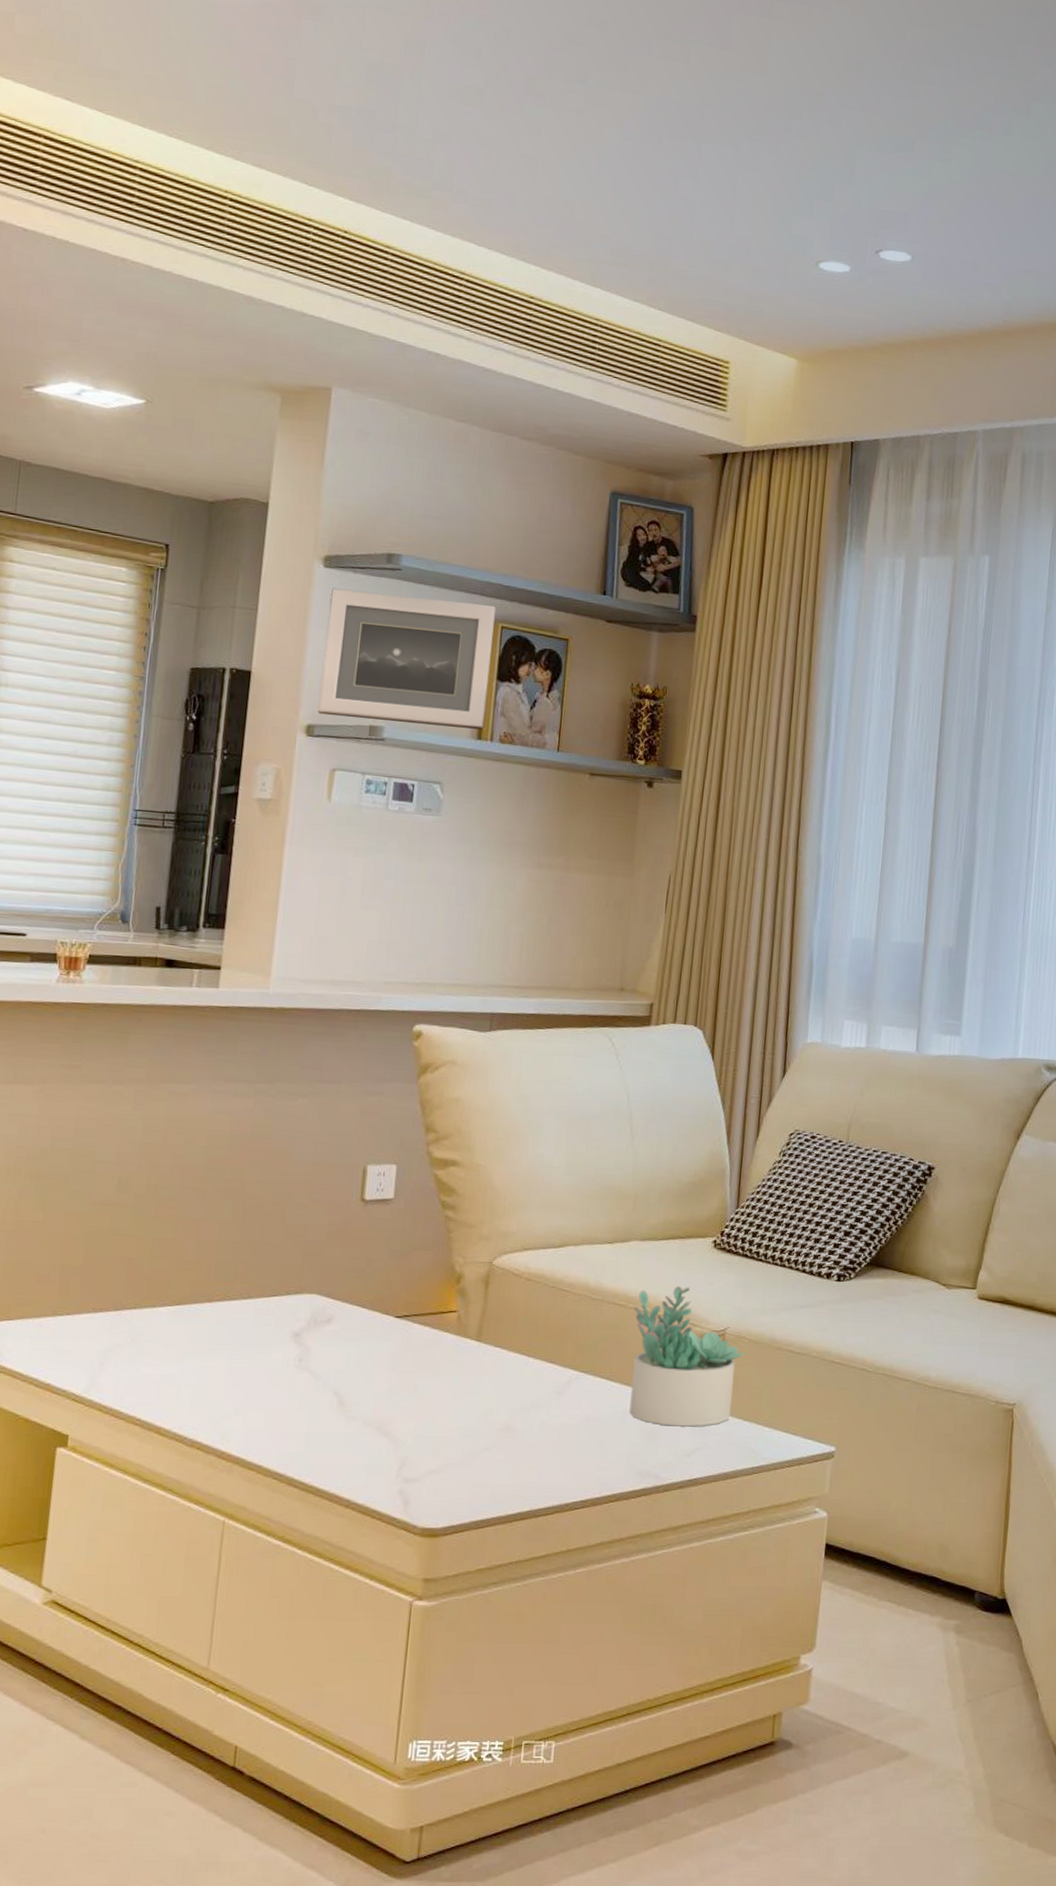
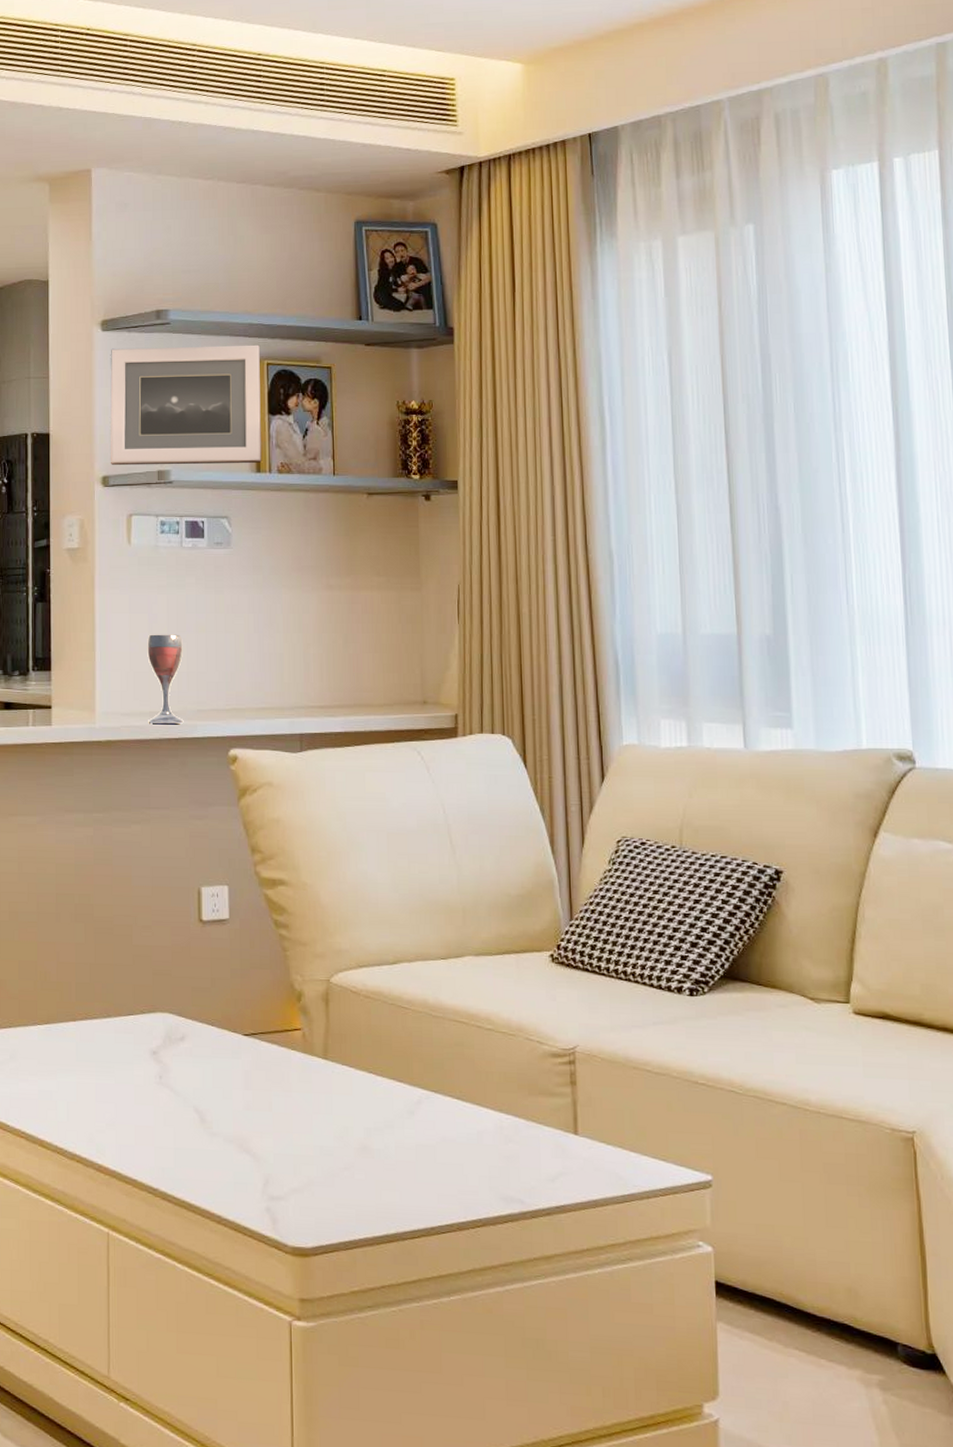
cup: none [330,898,377,996] -> present [147,634,183,725]
succulent plant: present [629,1286,746,1427] -> none [476,1002,600,1151]

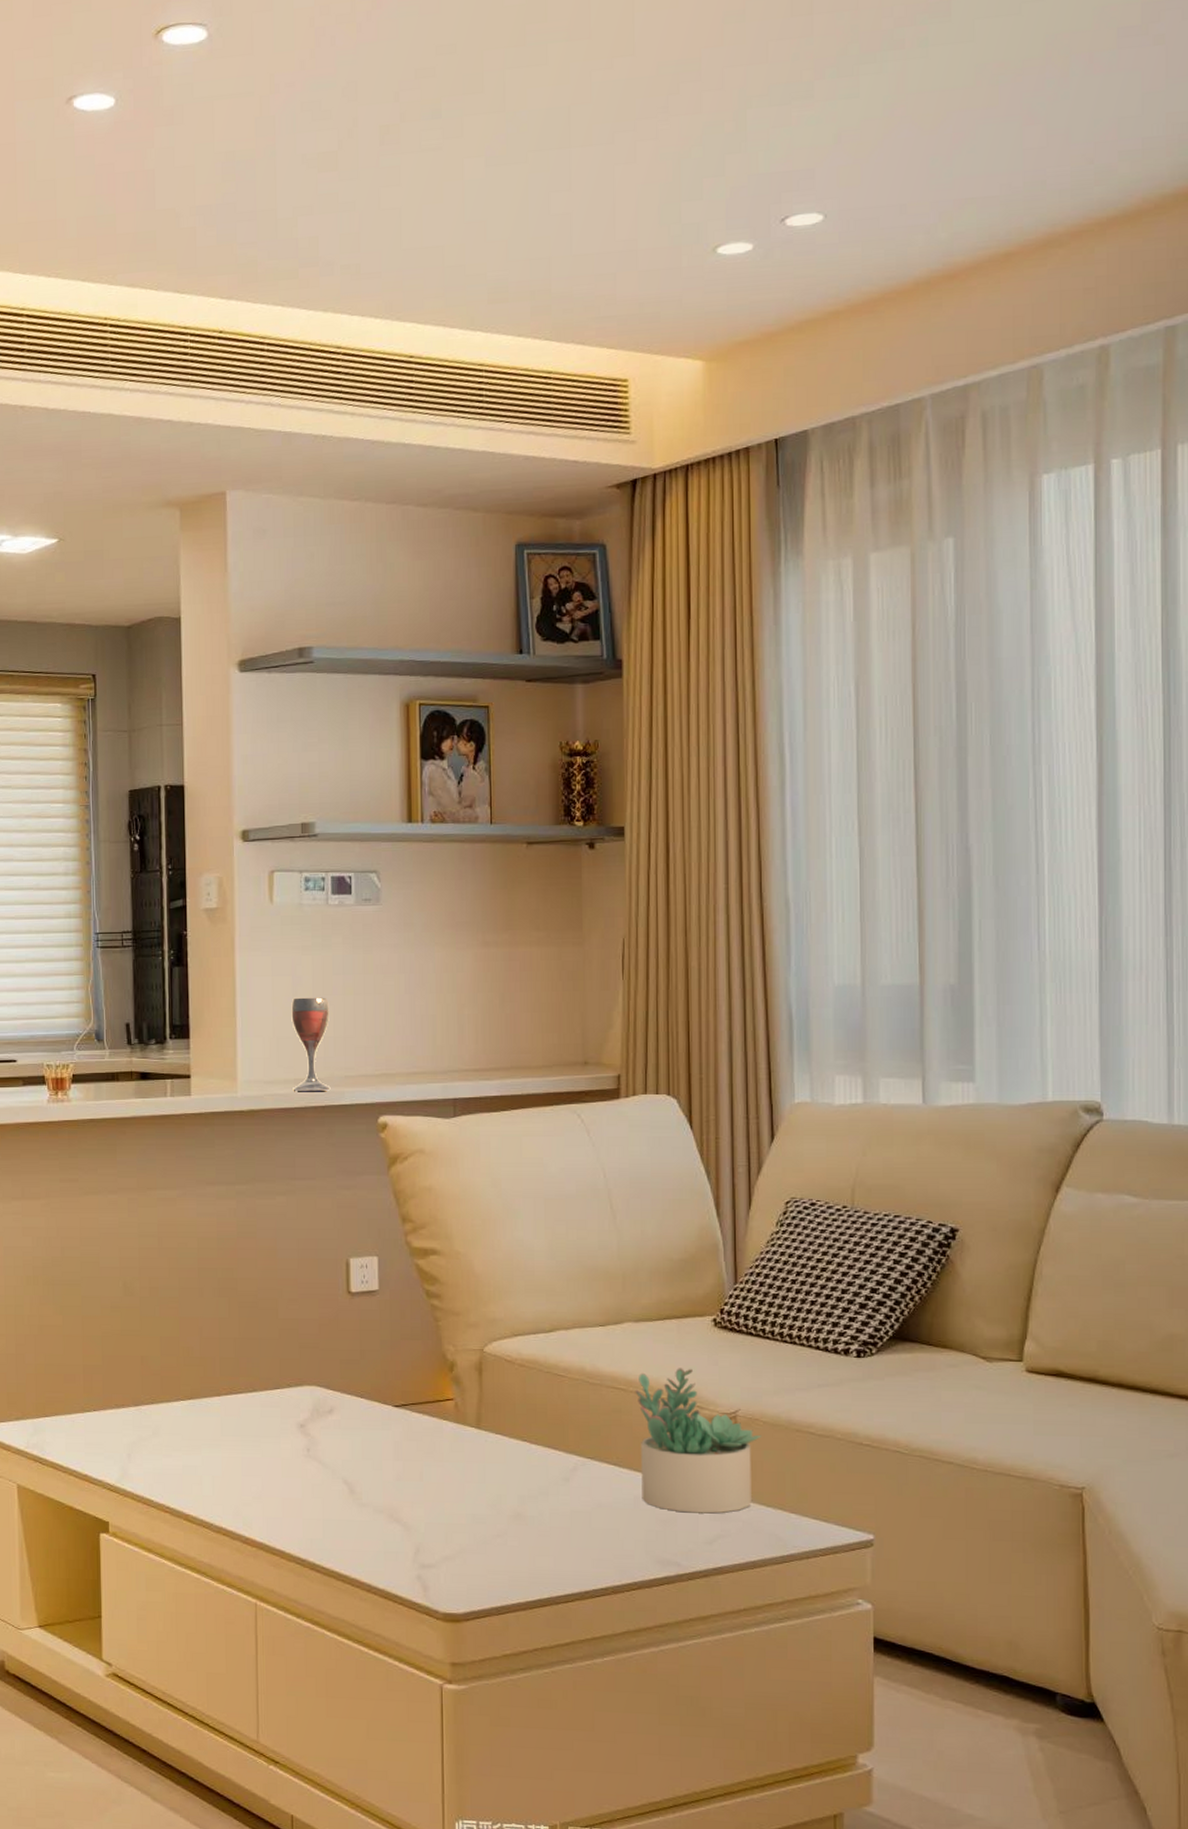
picture frame: present [110,344,262,466] -> none [249,683,413,819]
succulent plant: none [476,1002,600,1151] -> present [635,1368,762,1514]

